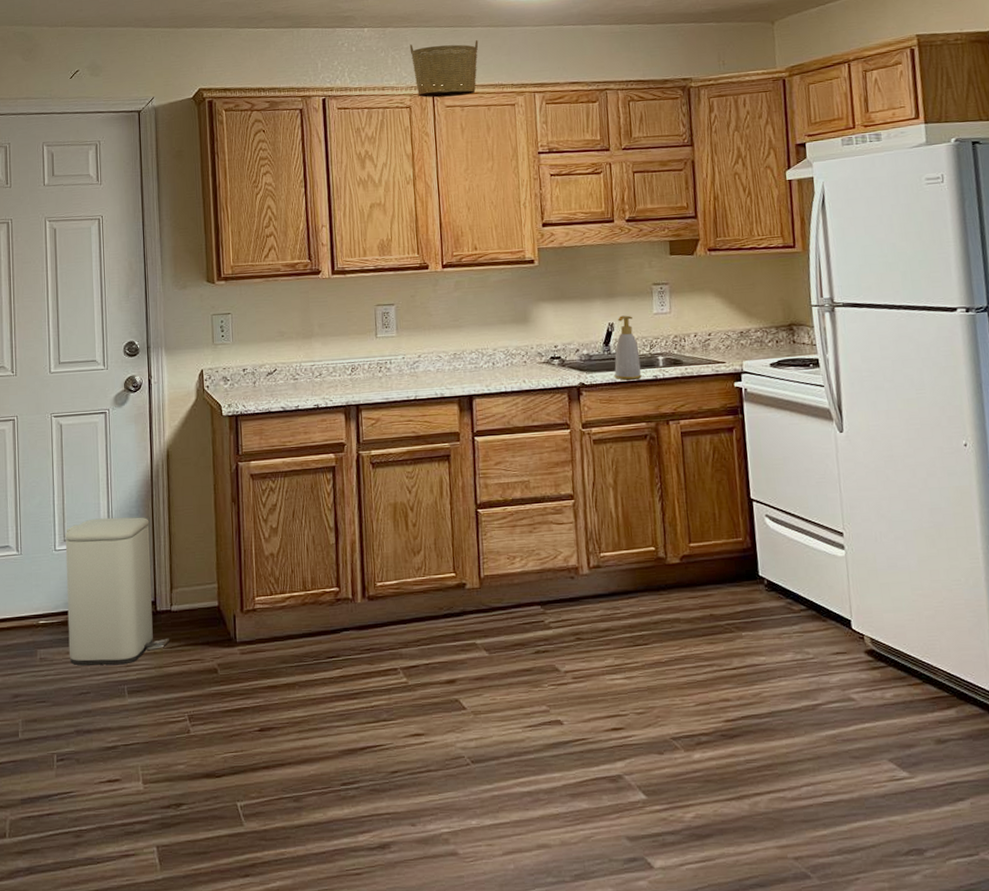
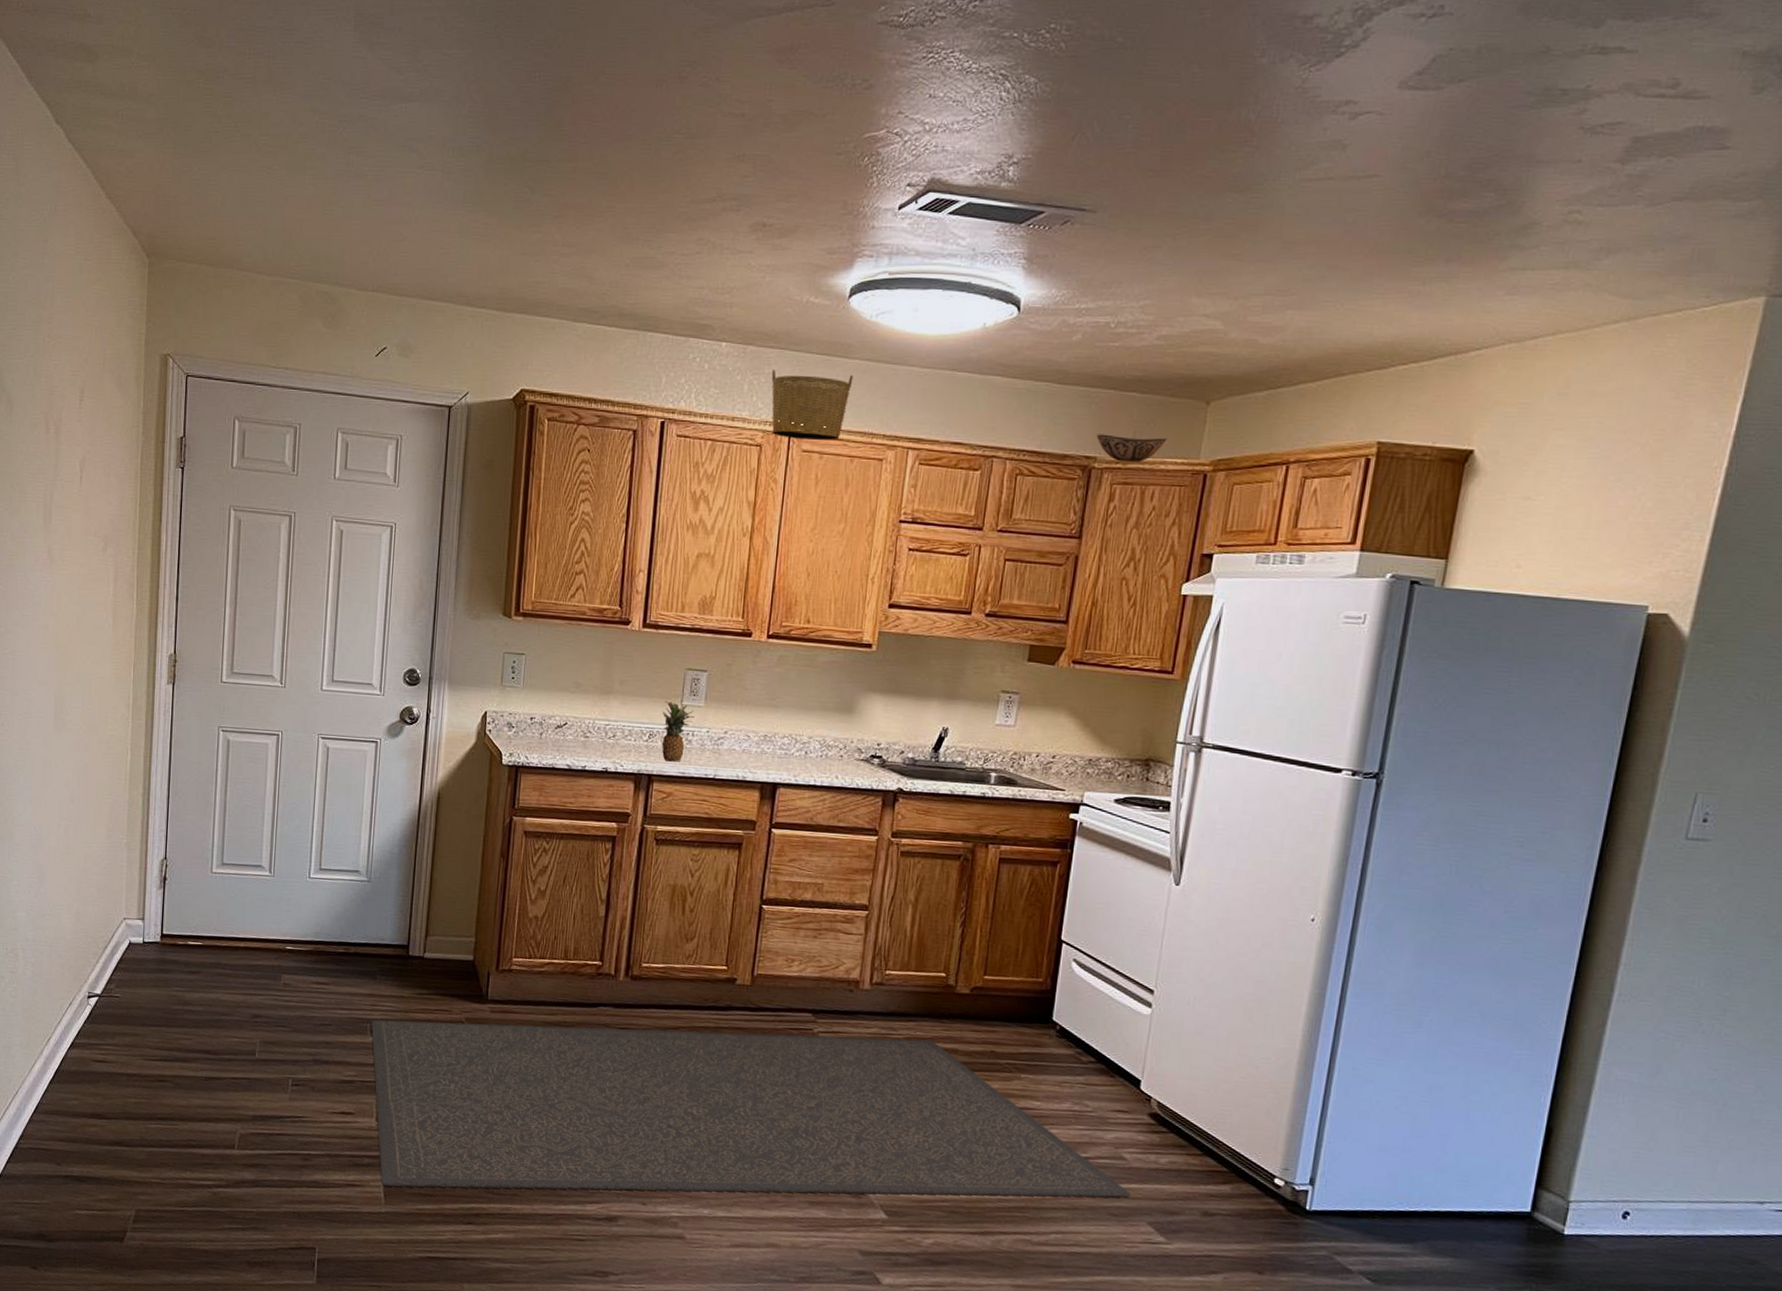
pedal bin: present [65,517,171,666] -> none [313,851,420,1003]
rug: none [128,613,867,851] -> present [371,1019,1131,1198]
fruit: none [361,336,390,390] -> present [661,701,695,762]
soap bottle: present [614,315,642,380] -> none [937,721,971,794]
decorative bowl: none [687,55,748,79] -> present [1096,434,1169,462]

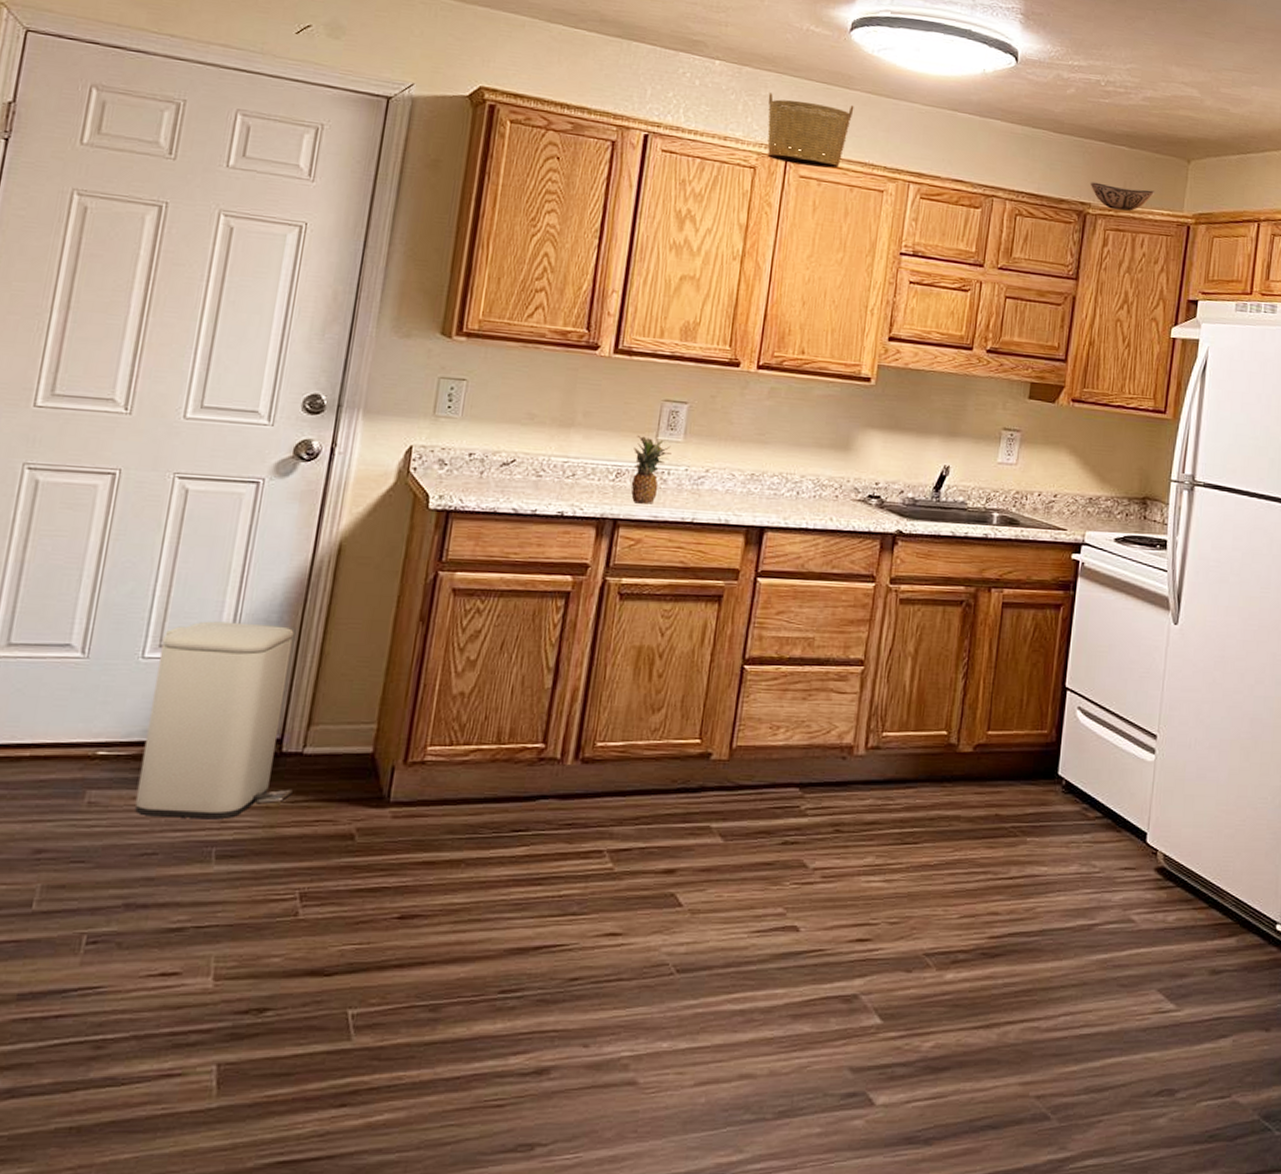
pedal bin: none [313,851,420,1003] -> present [134,621,294,820]
rug: present [371,1019,1131,1198] -> none [214,808,1140,1070]

